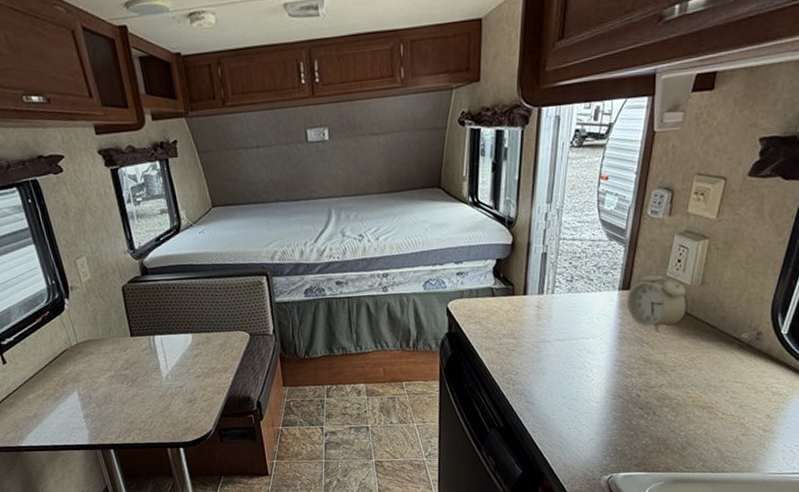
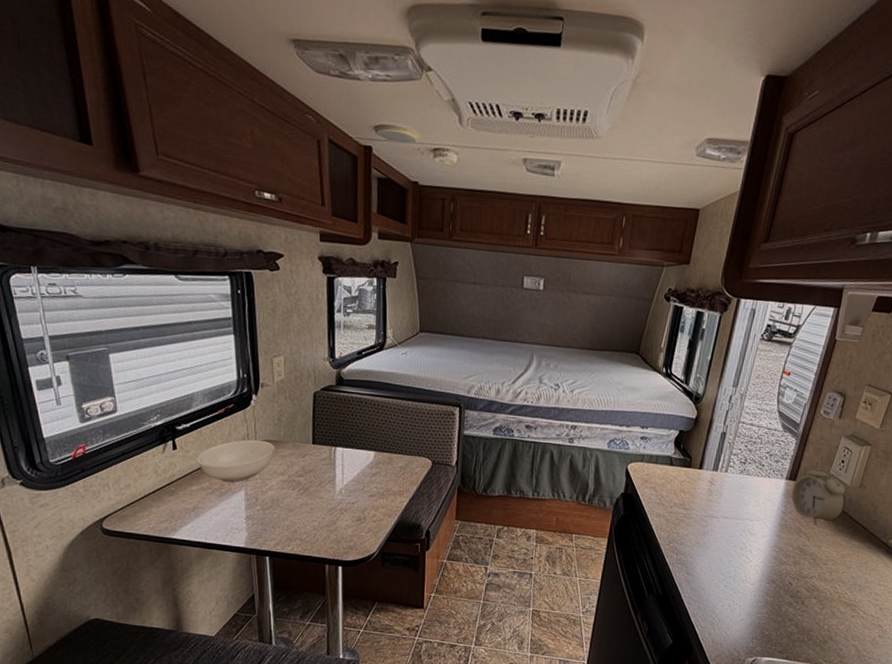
bowl: none [26,341,97,386] -> present [197,439,275,482]

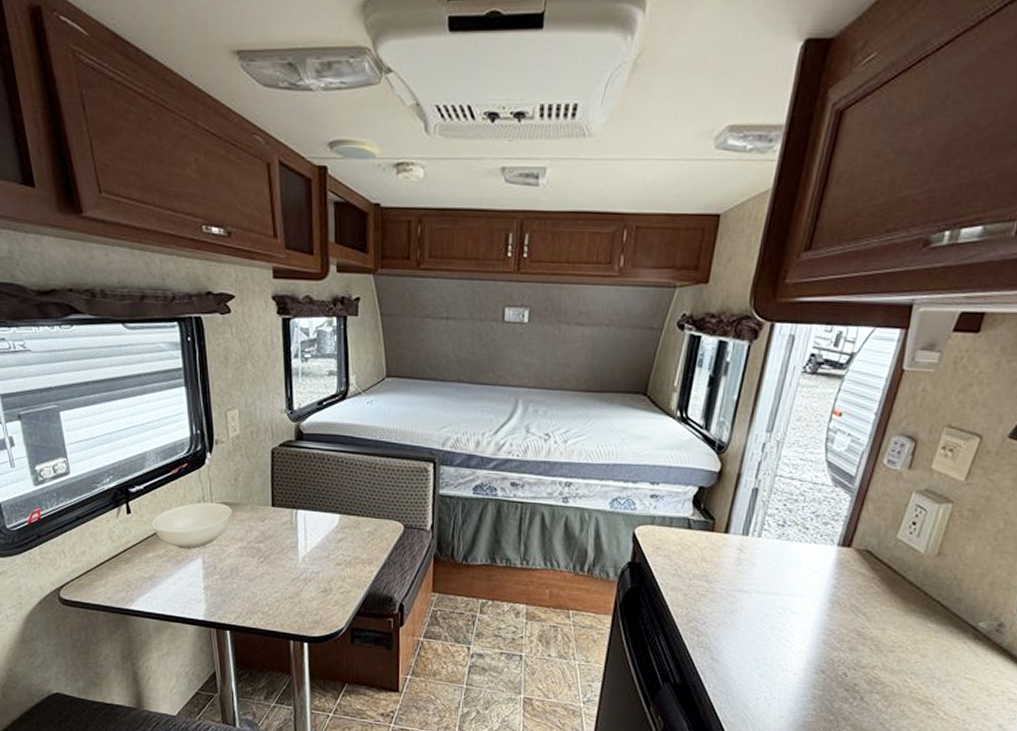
alarm clock: present [791,466,846,526] -> none [844,529,919,603]

